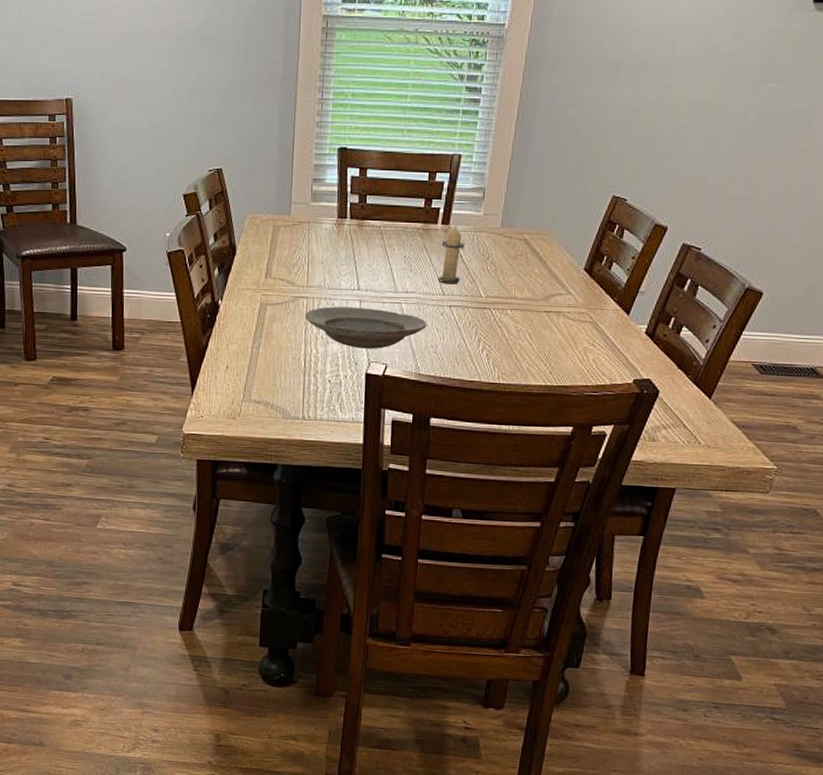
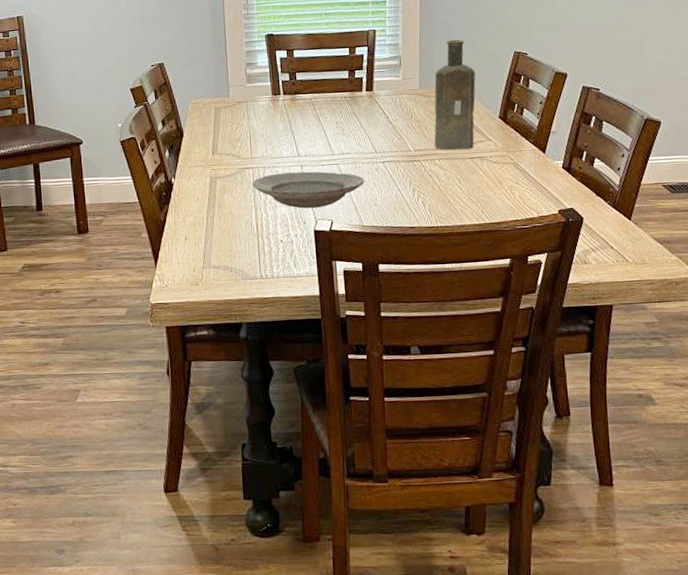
candle: present [438,225,466,284] -> none [368,91,390,143]
bottle: none [509,175,565,302] -> present [434,39,476,150]

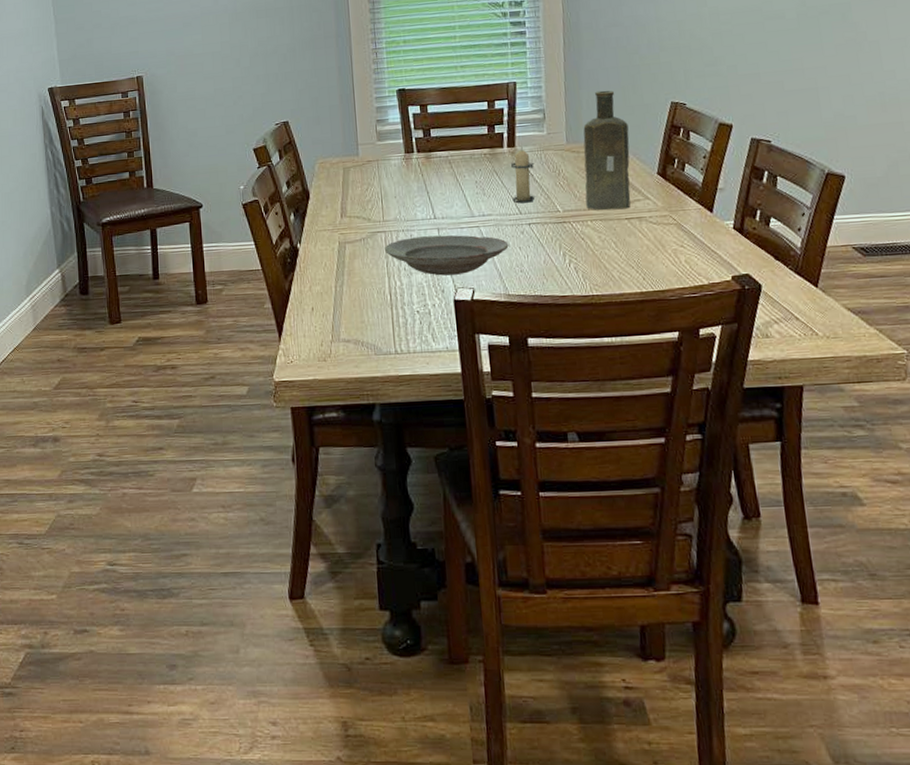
candle: none [368,91,390,143] -> present [510,147,535,204]

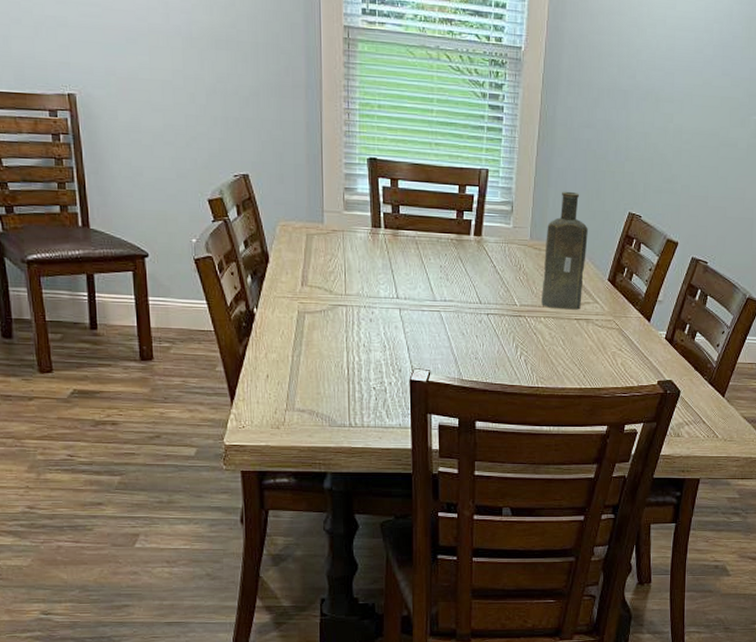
plate: present [384,235,509,276] -> none [344,314,466,356]
candle: present [510,147,535,204] -> none [474,237,498,293]

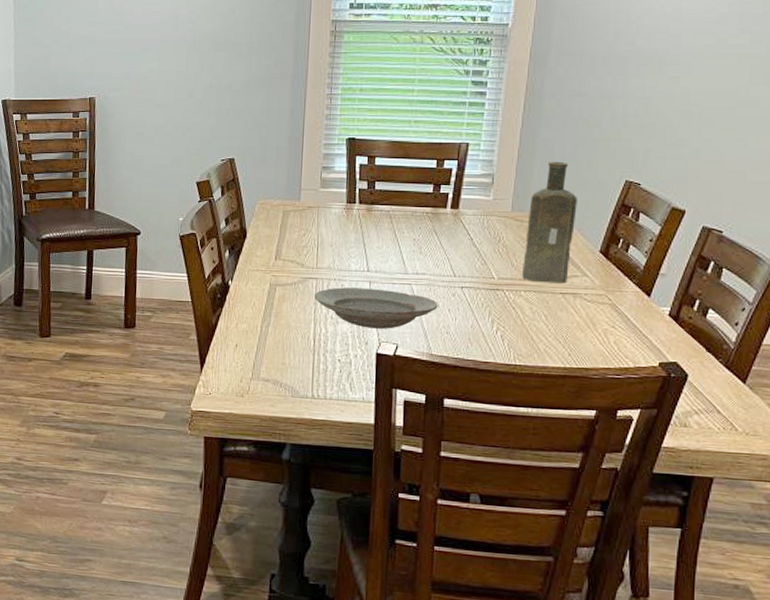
plate: none [344,314,466,356] -> present [313,287,438,329]

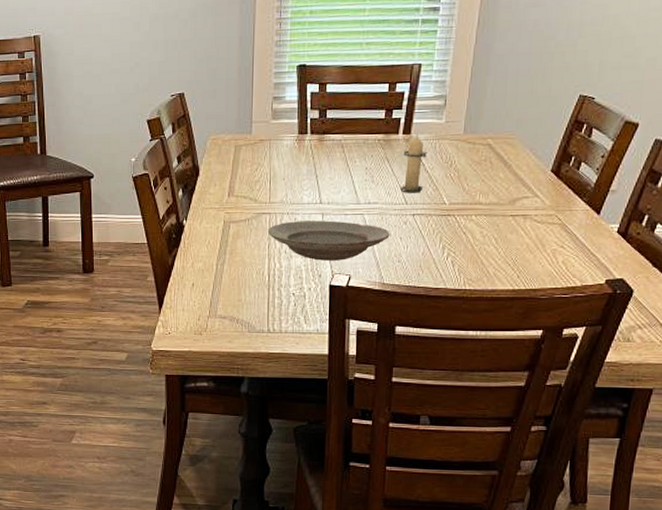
candle: none [448,209,476,266] -> present [400,134,428,193]
bottle: present [522,161,577,284] -> none [473,78,530,206]

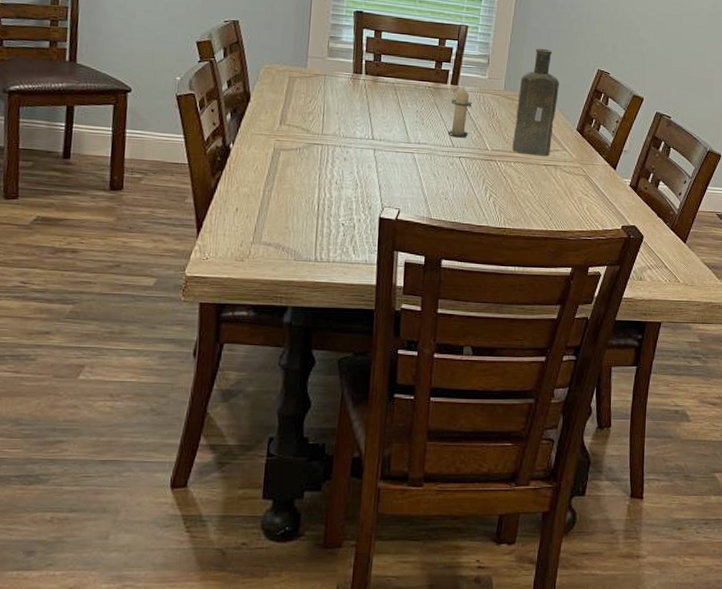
plate: present [267,220,390,261] -> none [318,154,438,195]
bottle: none [473,78,530,206] -> present [512,48,559,156]

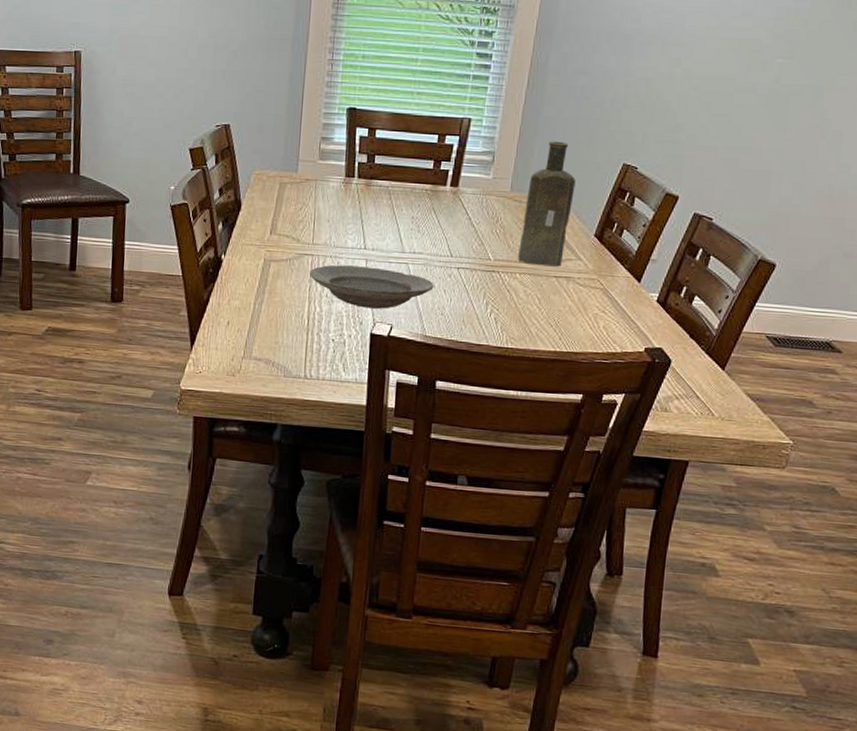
plate: none [318,154,438,195] -> present [309,265,434,309]
candle: present [448,86,473,138] -> none [446,188,475,247]

